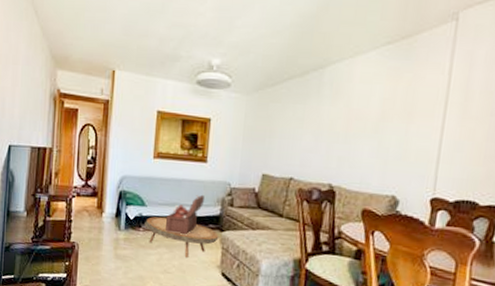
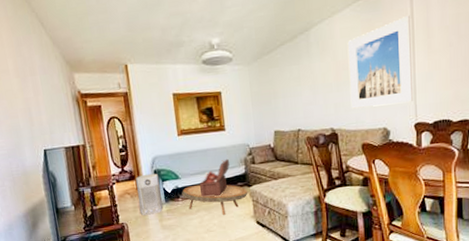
air purifier: none [95,193,124,240] -> present [136,173,163,215]
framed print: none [357,70,448,173] -> present [347,15,414,109]

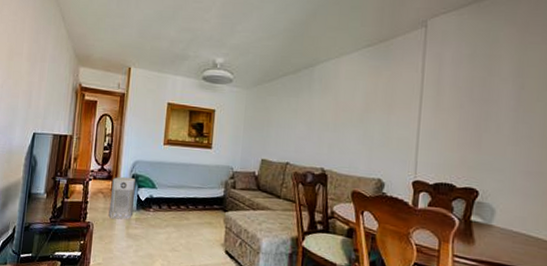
coffee table: present [182,184,248,215] -> none [155,198,223,236]
toy chest: present [200,158,230,198] -> none [174,177,209,216]
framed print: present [347,15,414,109] -> none [346,69,421,158]

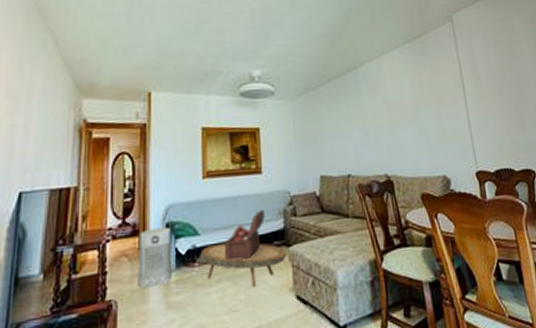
coffee table: none [155,198,223,236] -> present [200,243,287,287]
toy chest: none [174,177,209,216] -> present [225,209,265,262]

